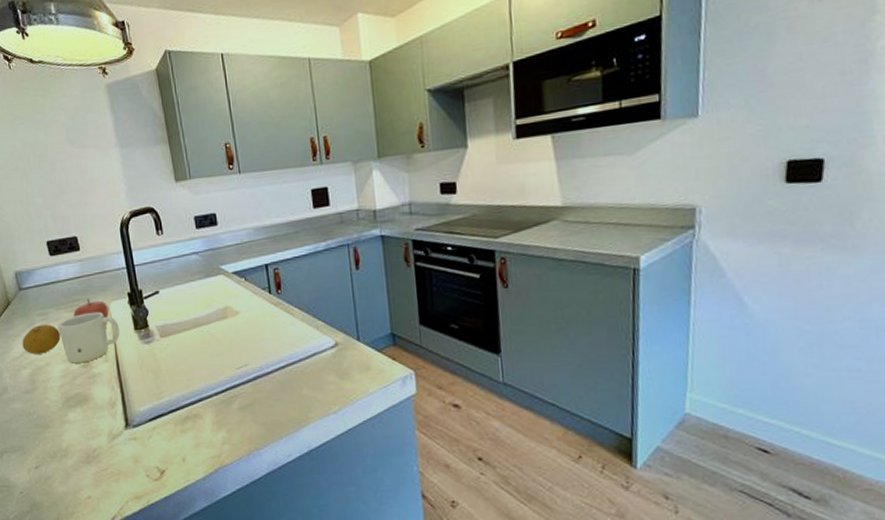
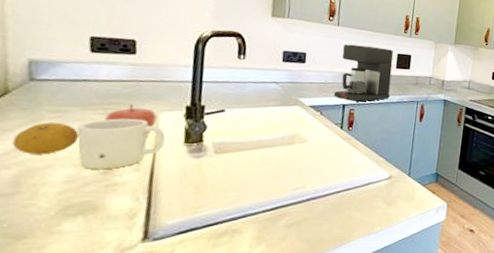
coffee maker: none [250,186,314,259] -> present [333,44,394,102]

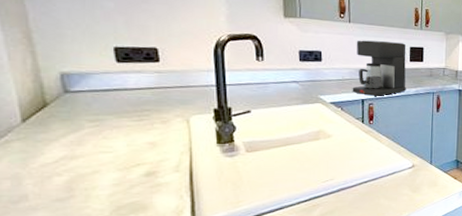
fruit: present [12,122,79,155] -> none [60,131,118,161]
mug: present [77,118,165,170] -> none [116,123,198,173]
fruit: present [105,104,157,136] -> none [140,110,188,139]

